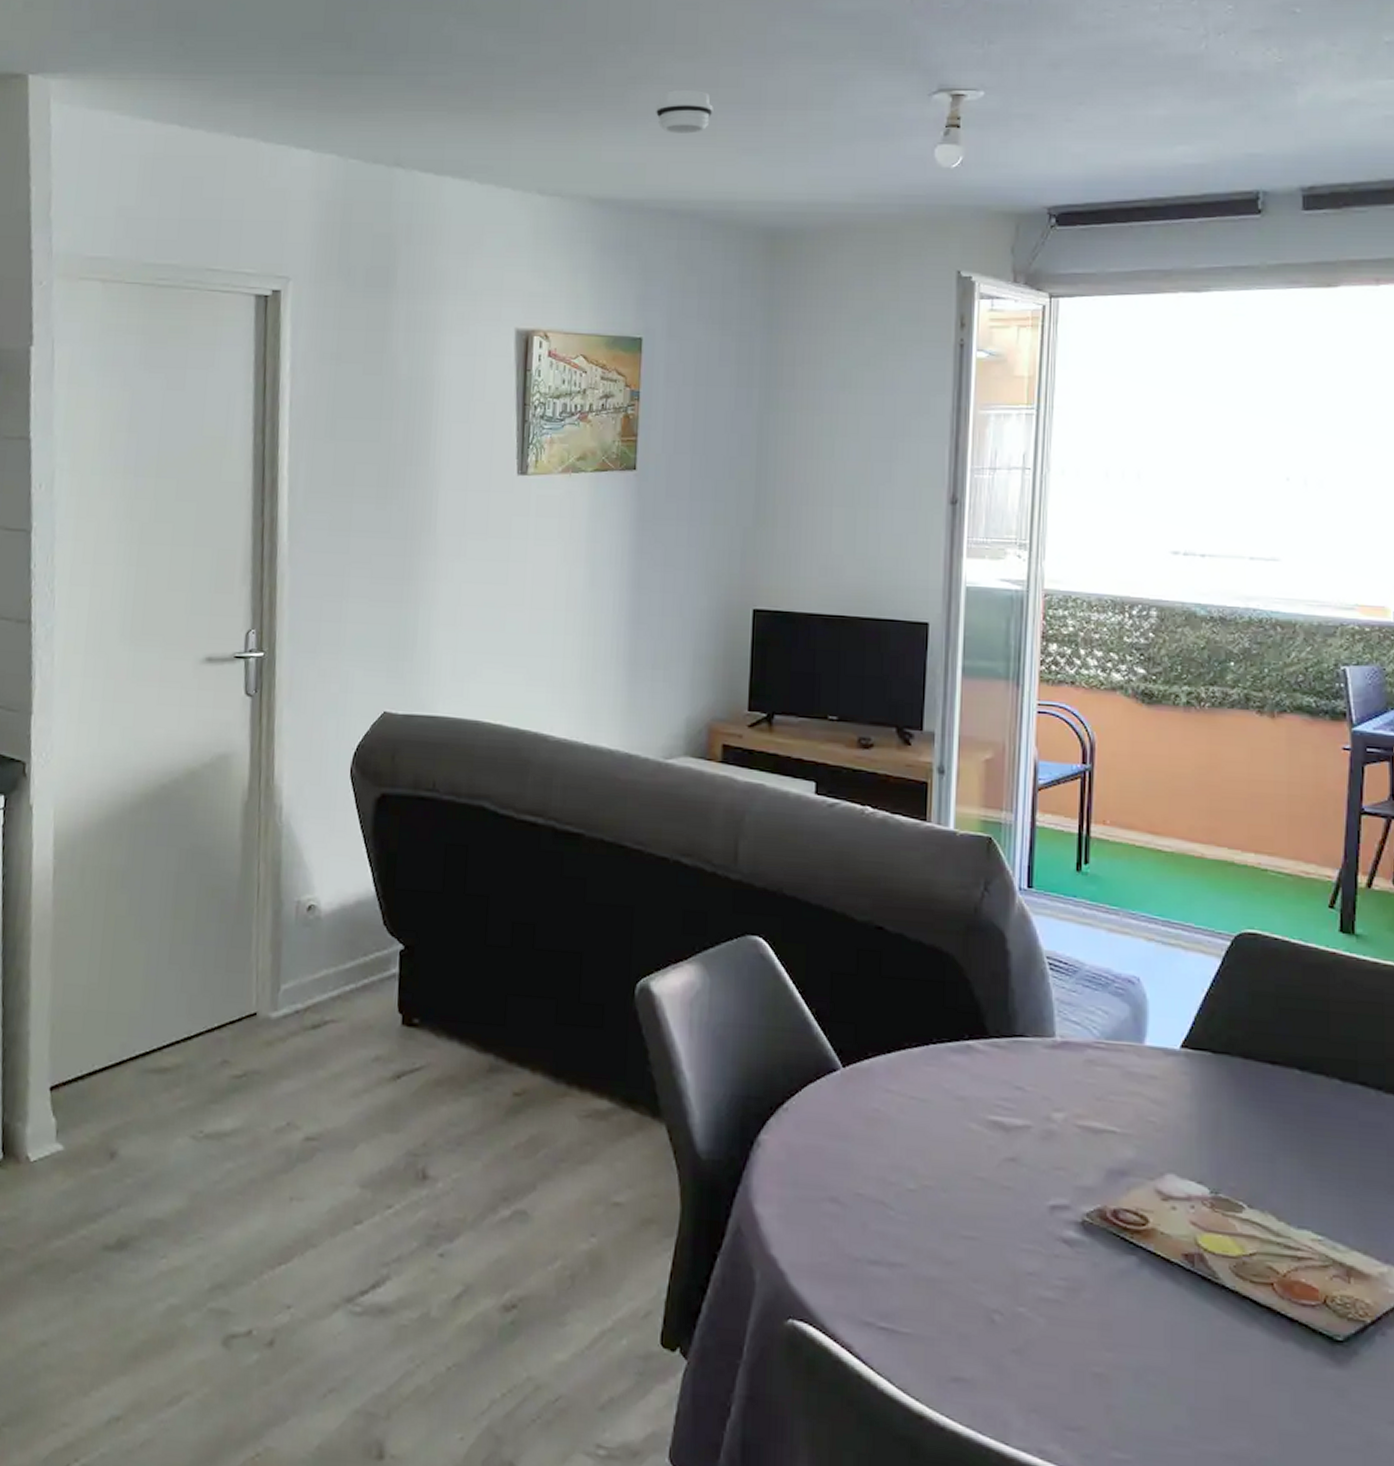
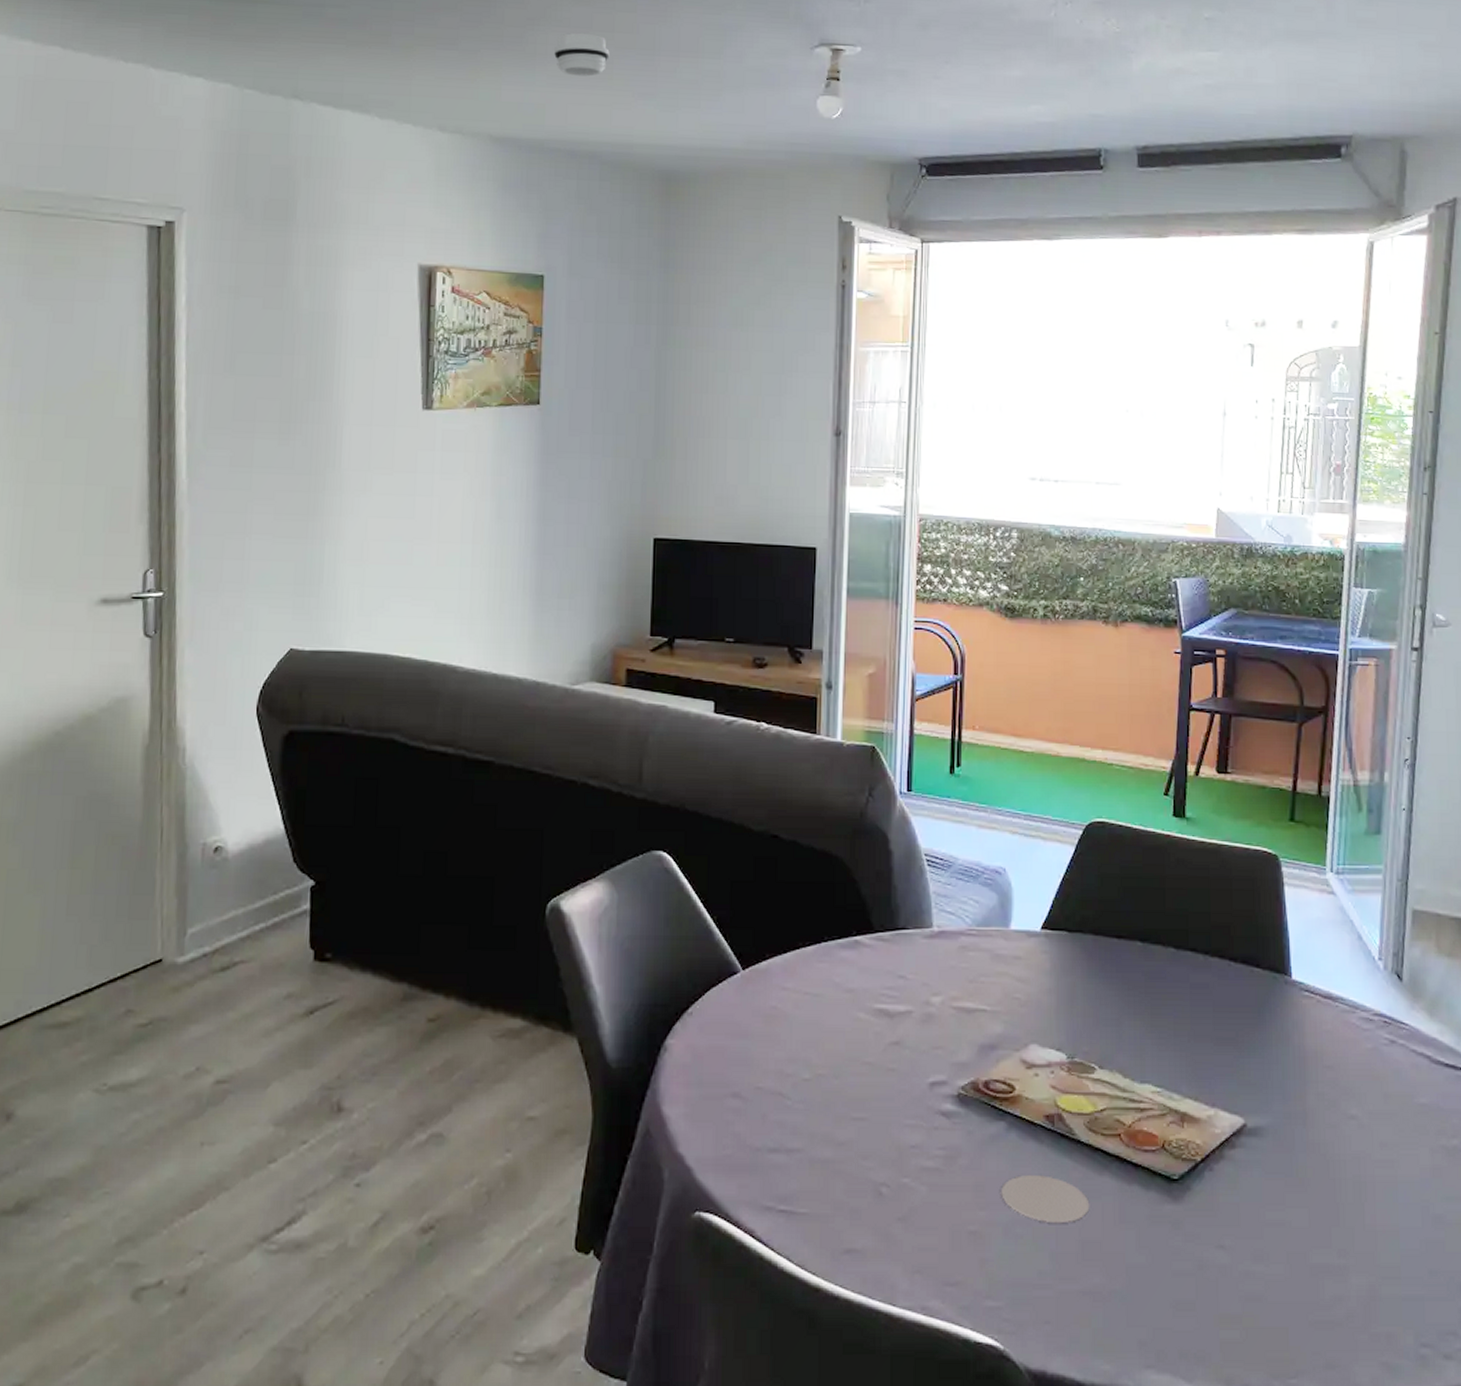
coaster: none [1131,1317,1236,1376] -> present [1001,1175,1090,1224]

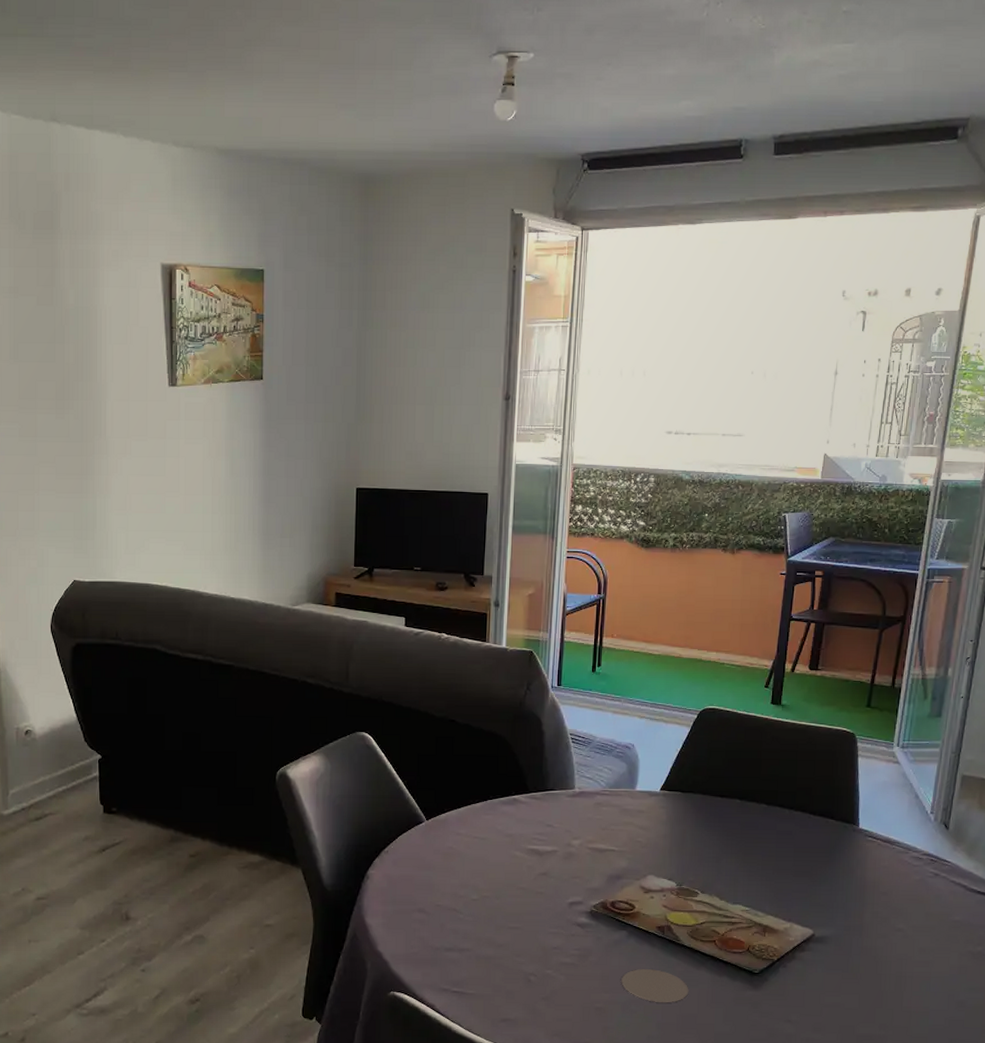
smoke detector: present [553,32,610,77] -> none [268,51,316,91]

